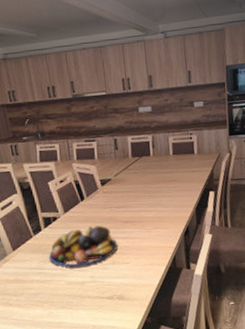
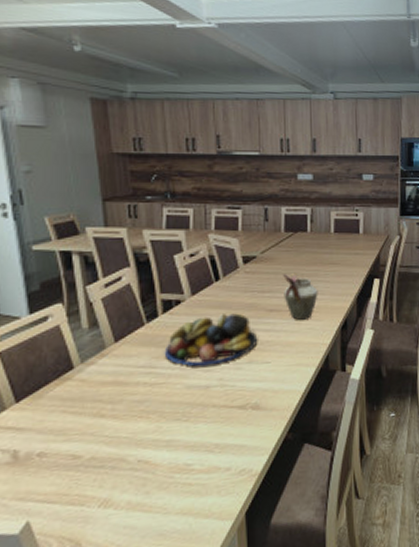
vase: none [133,190,163,229] -> present [283,272,318,321]

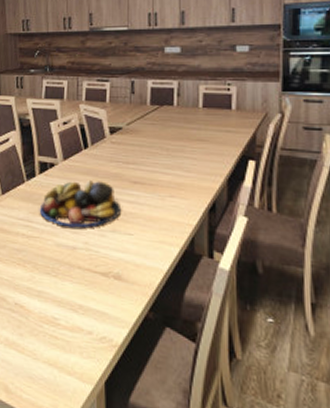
vase: present [283,272,318,321] -> none [148,146,184,197]

